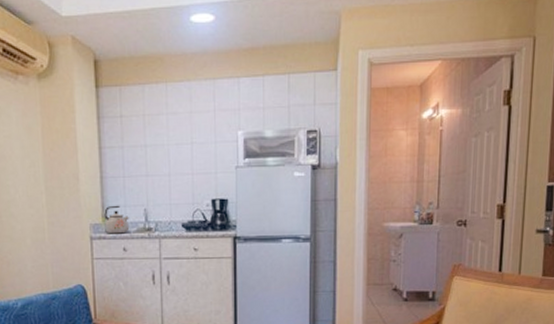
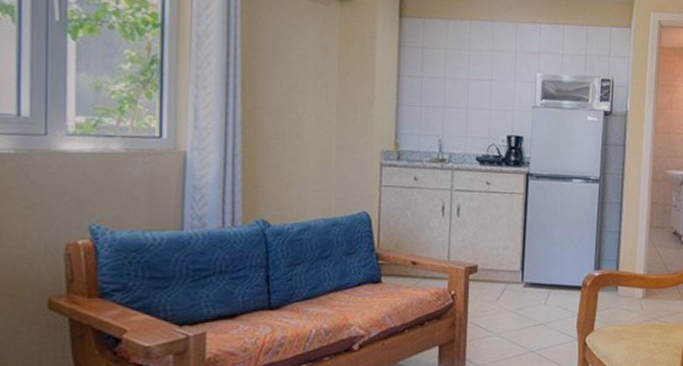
kettle: present [104,205,130,234] -> none [396,133,423,163]

